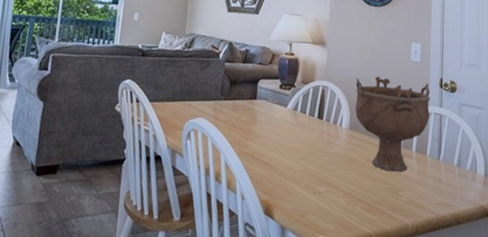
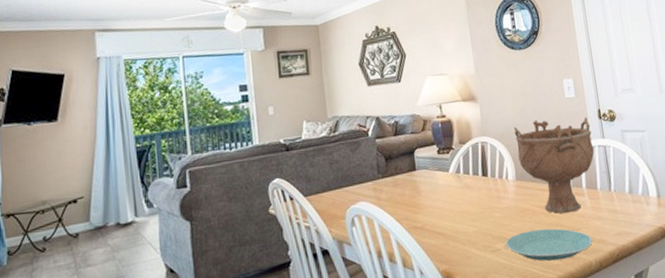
plate: none [328,180,413,217] -> present [505,228,593,262]

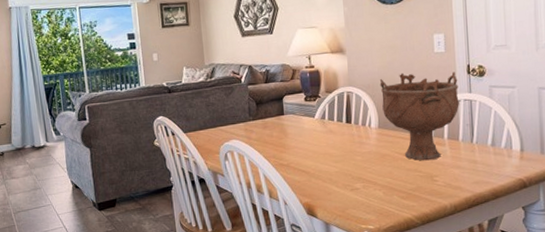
plate: present [505,228,593,262] -> none [364,173,449,202]

